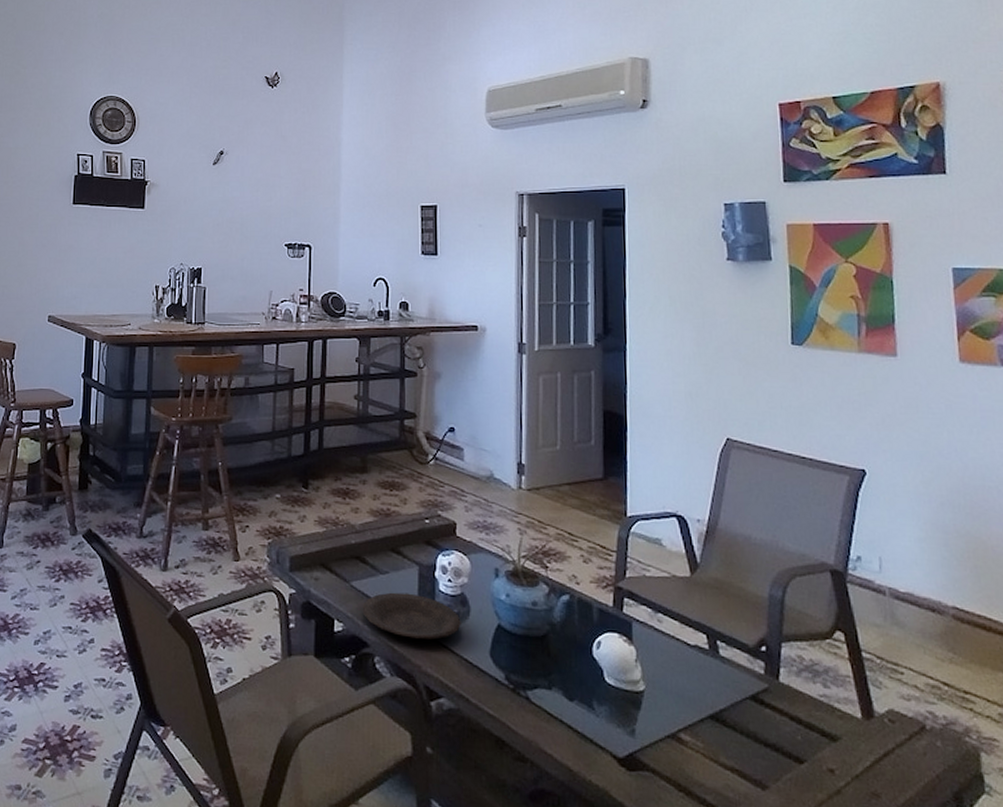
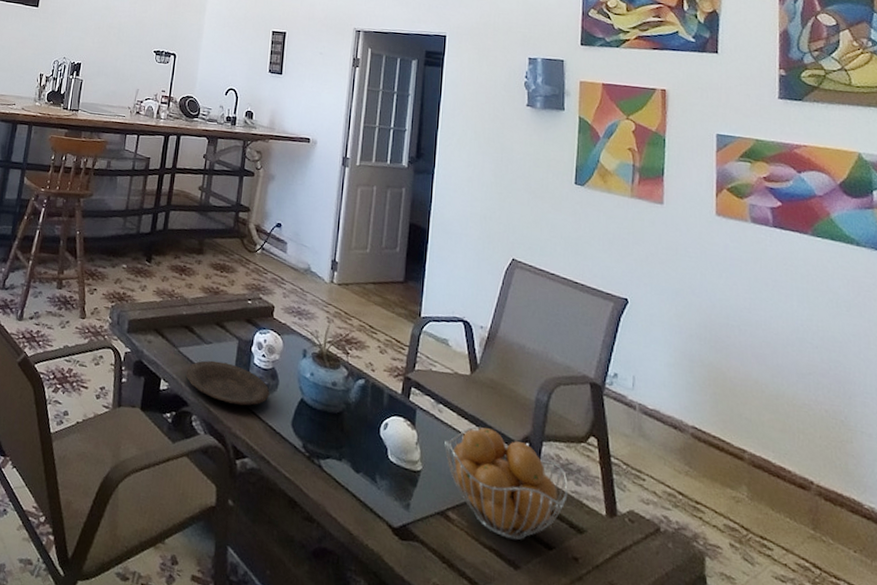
fruit basket: none [668,633,816,757] -> present [444,426,568,541]

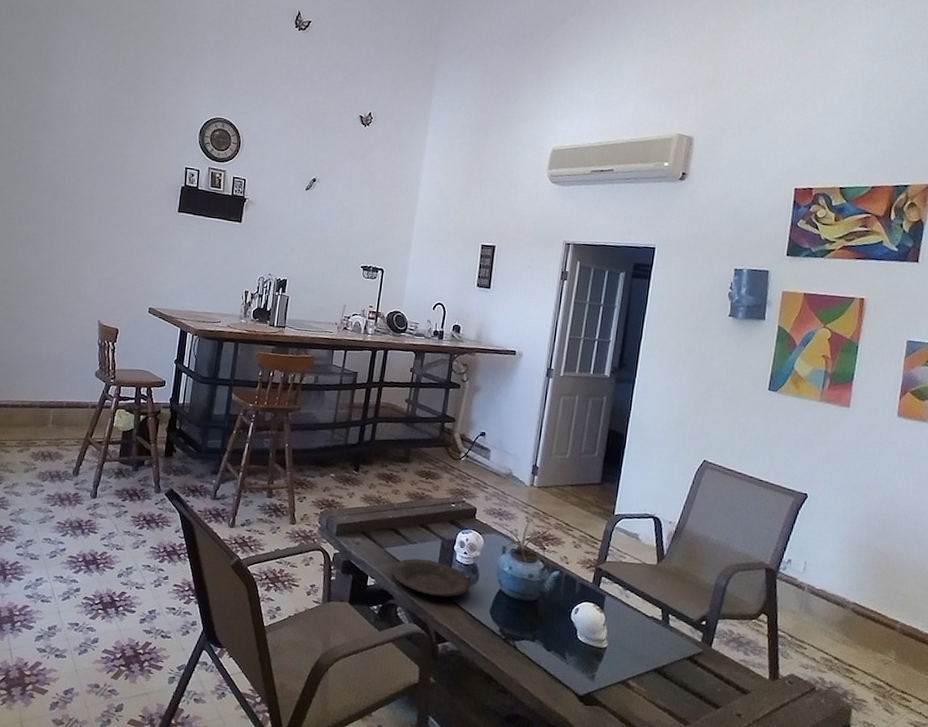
fruit basket: present [444,426,568,541] -> none [629,608,738,702]

